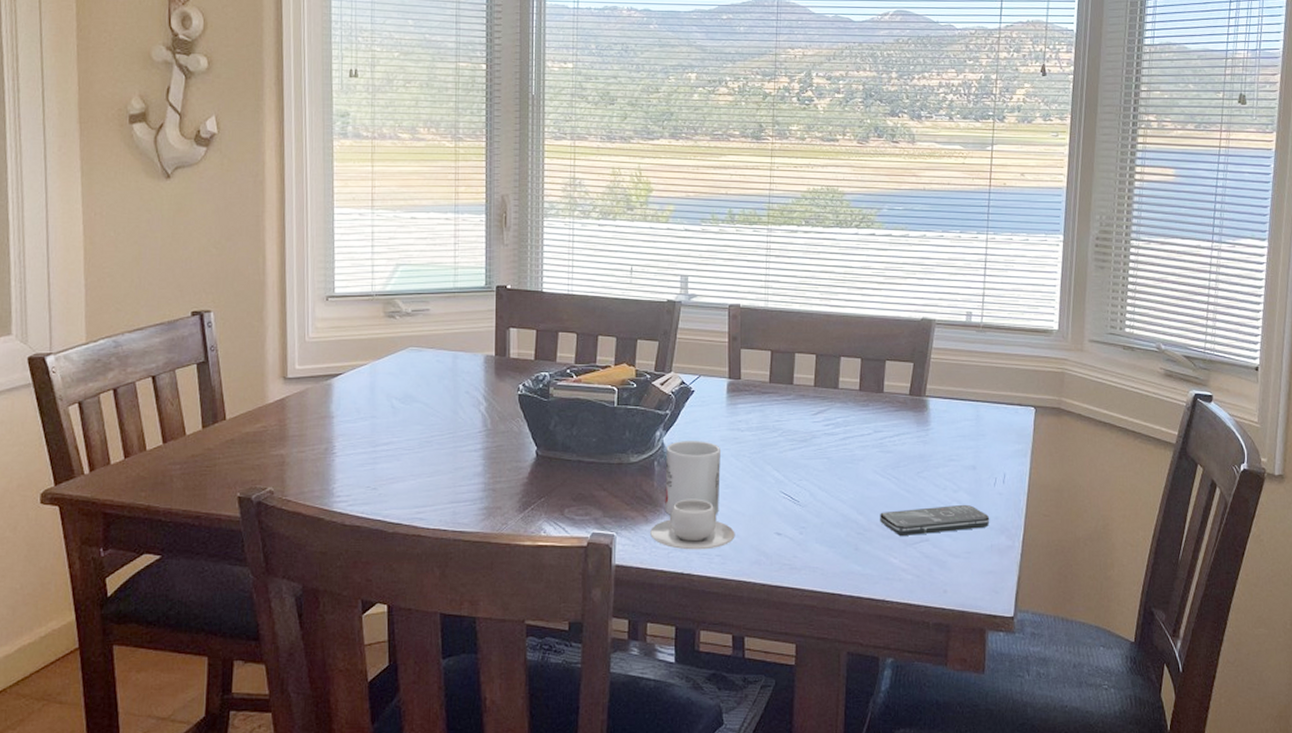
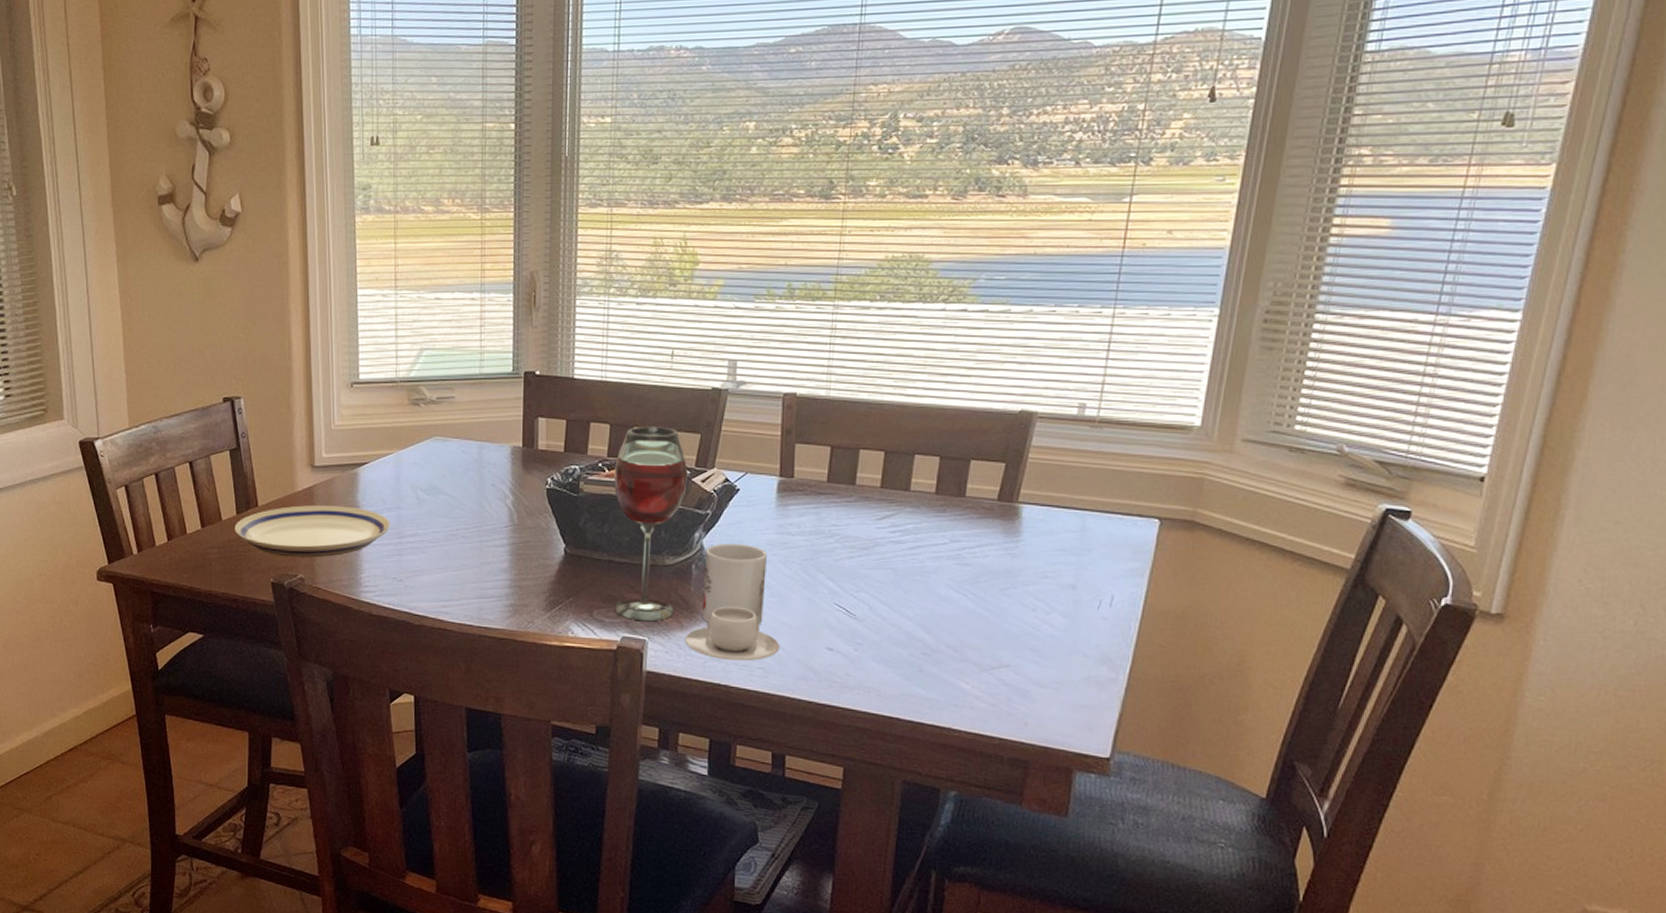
plate: none [199,416,365,470] -> present [234,504,391,558]
wineglass: none [581,335,648,517] -> present [614,426,688,622]
mobile phone: present [880,504,990,537] -> none [951,628,1089,661]

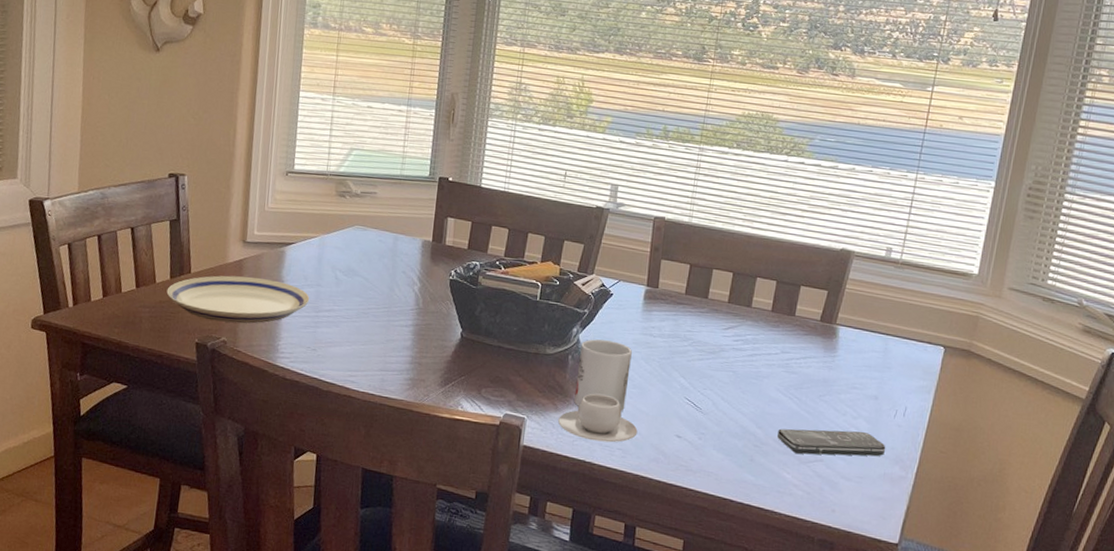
wineglass: present [614,426,688,622] -> none [500,233,571,402]
mobile phone: none [951,628,1089,661] -> present [777,428,886,457]

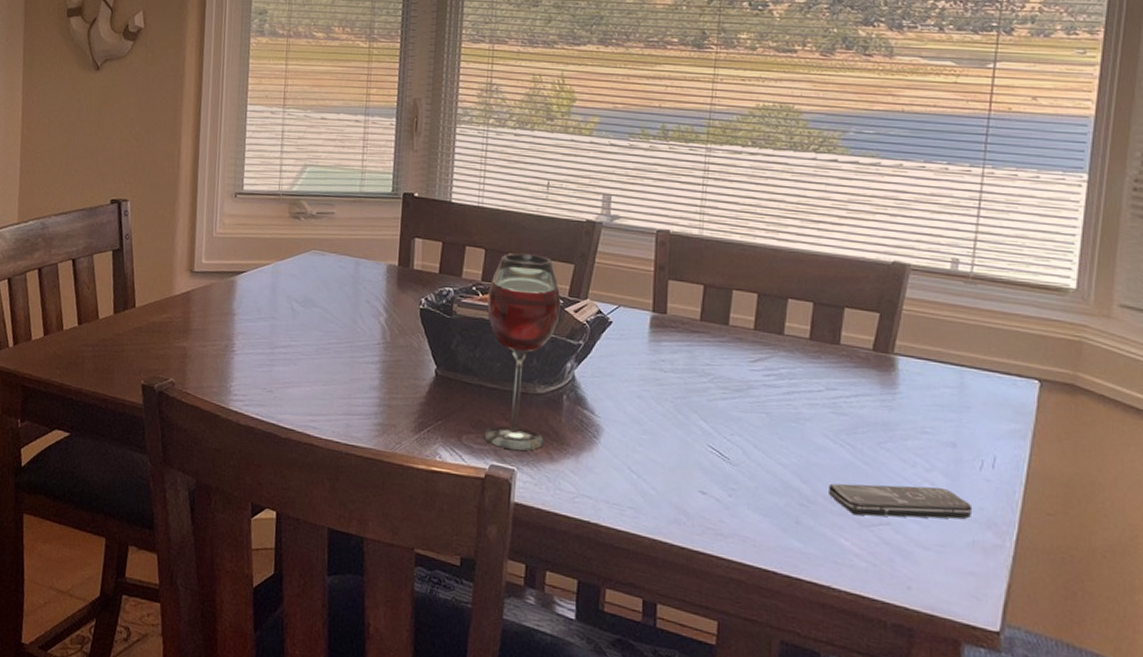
plate: present [166,275,310,324] -> none [110,309,264,363]
wineglass: none [500,233,571,402] -> present [484,253,561,451]
teacup: present [558,393,638,443] -> none [555,440,652,500]
mug: present [574,339,632,411] -> none [572,375,639,462]

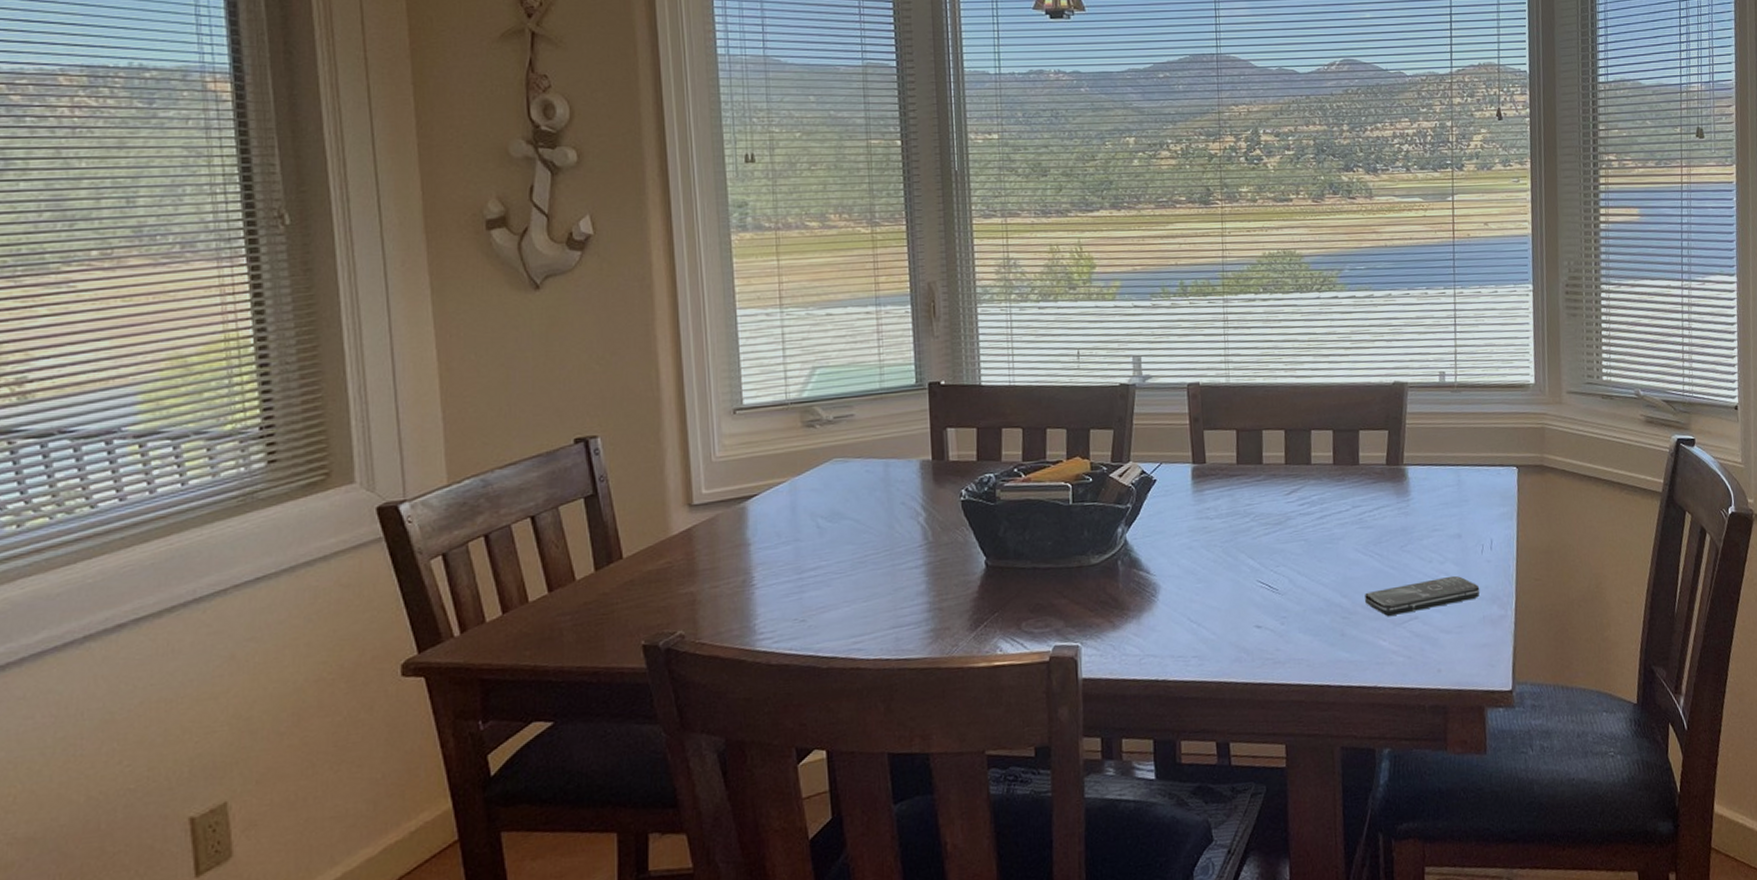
wineglass: present [484,253,561,451] -> none [1030,426,1105,627]

